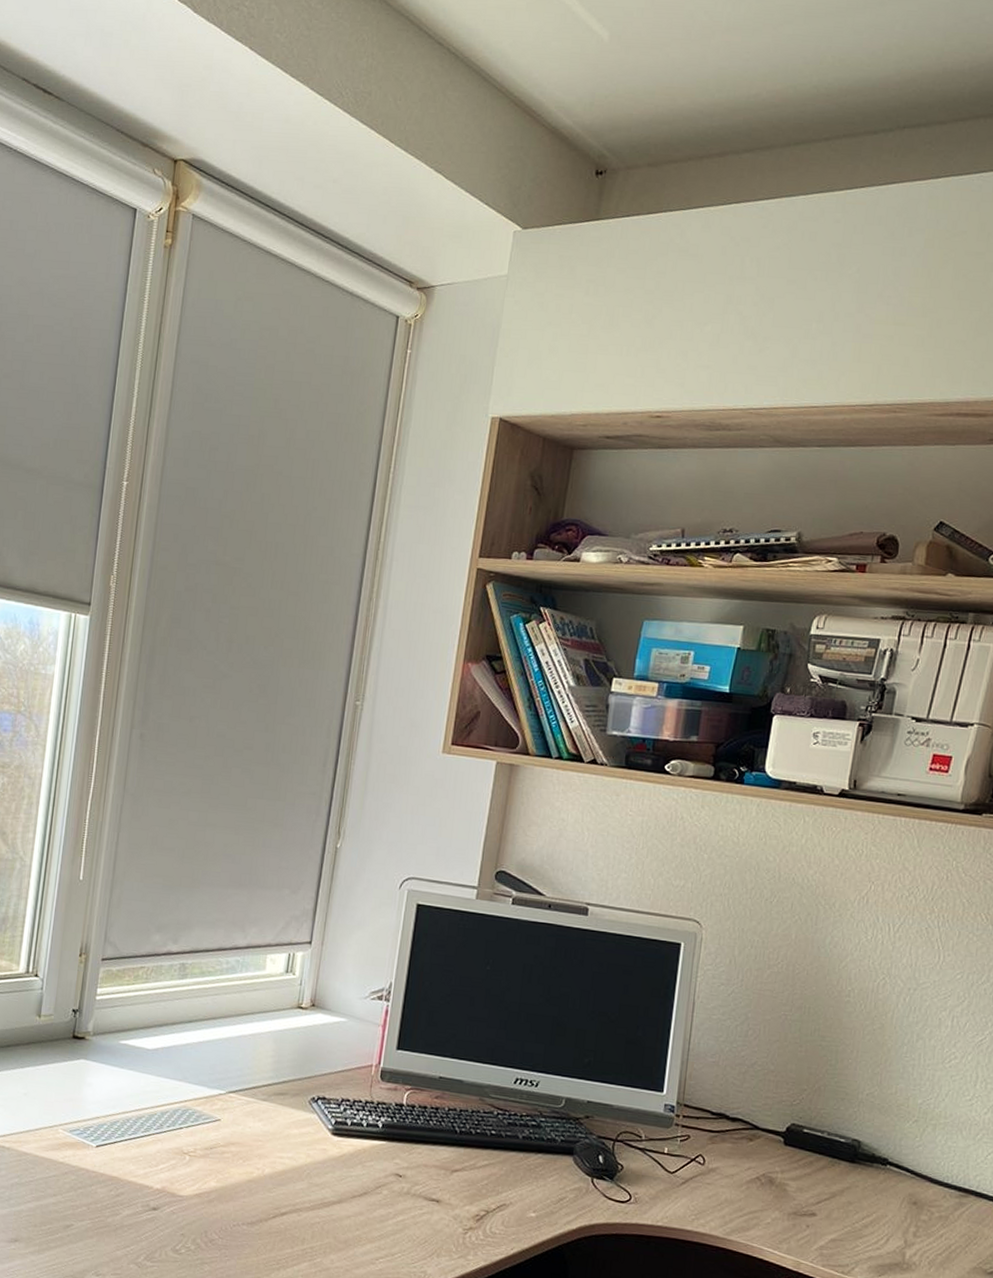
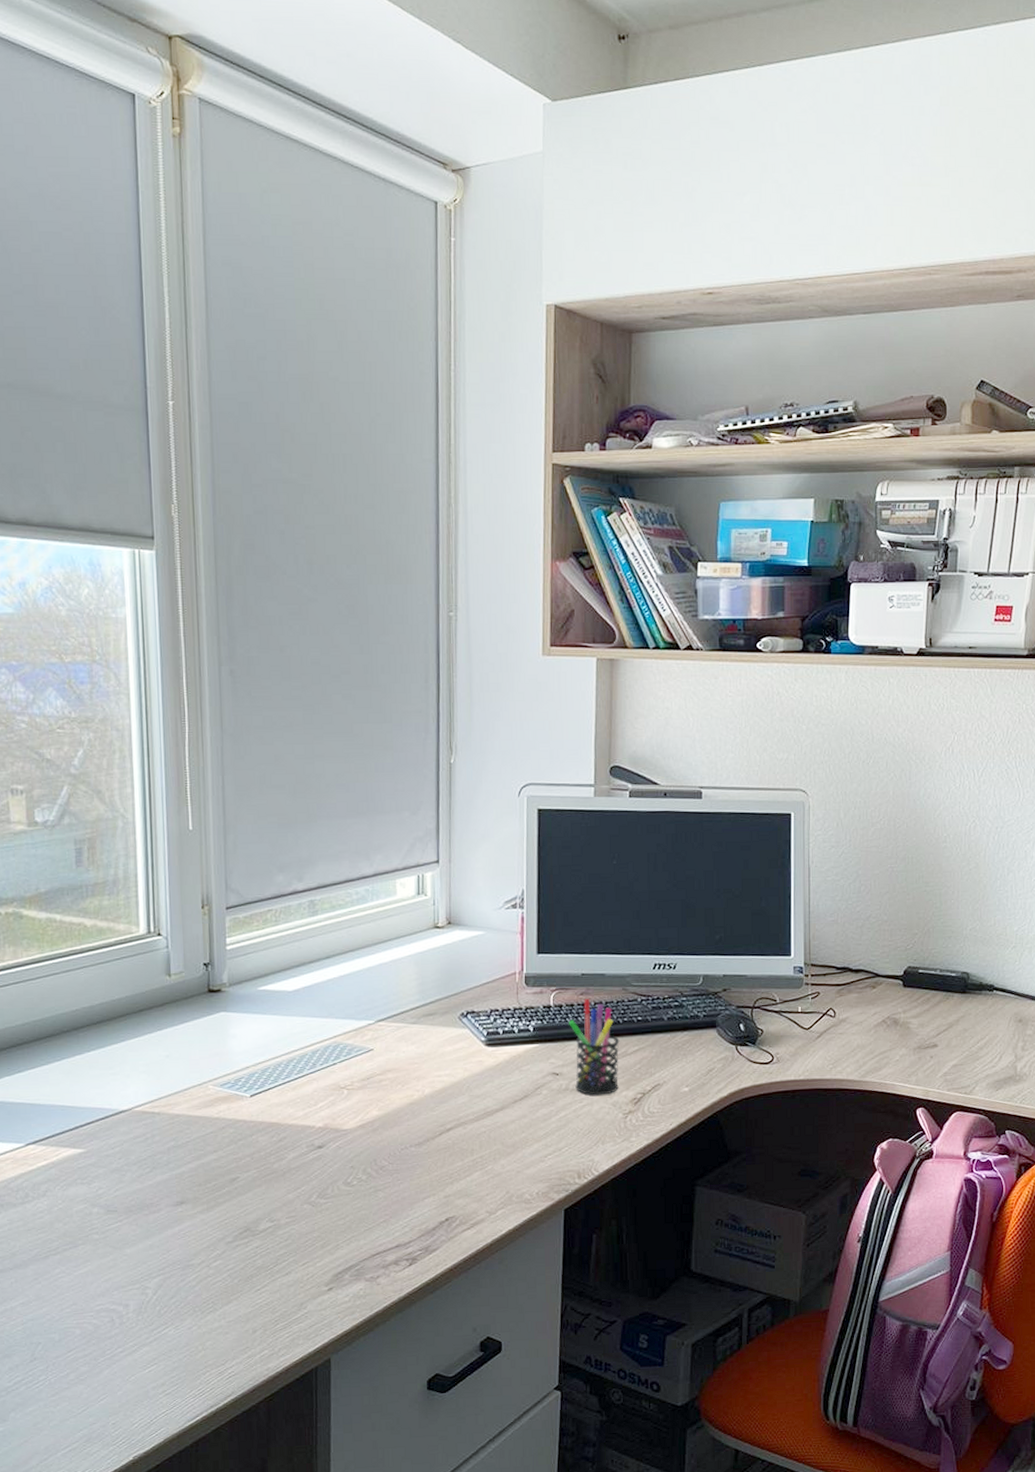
pen holder: none [417,1103,470,1206] -> present [569,999,620,1095]

